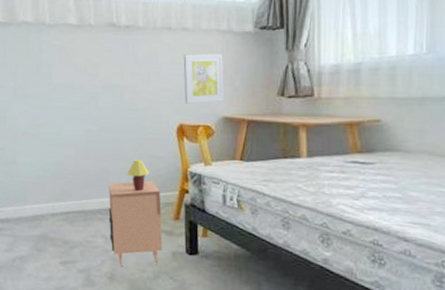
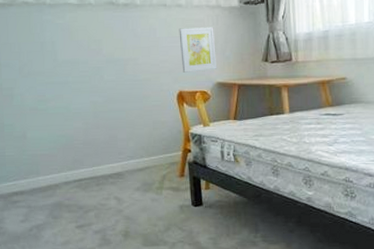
nightstand: present [108,159,163,267] -> none [118,126,171,224]

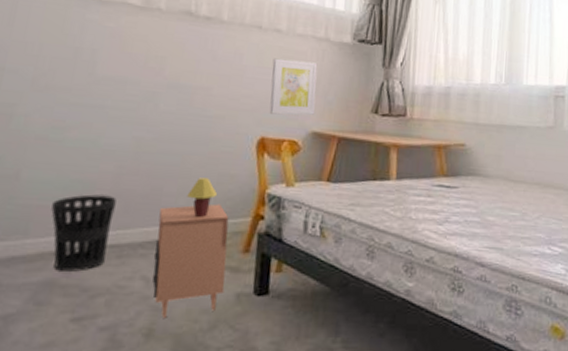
wastebasket: none [49,144,89,196] -> present [51,194,117,272]
nightstand: none [118,126,171,224] -> present [152,178,229,318]

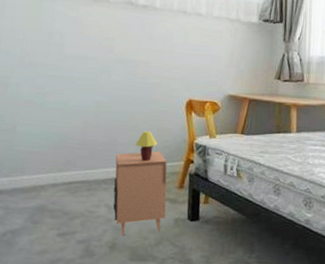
wastebasket: present [51,194,117,272] -> none [39,143,84,200]
wall art: present [269,58,318,116] -> none [194,36,232,82]

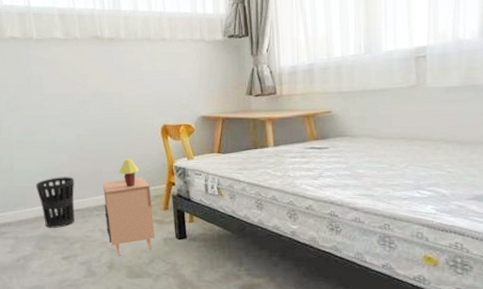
wastebasket: none [39,143,84,200] -> present [36,177,75,228]

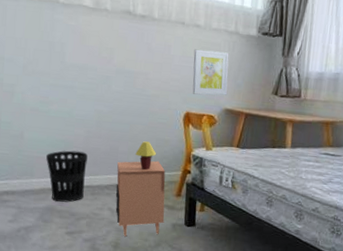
wall art: none [163,60,202,106] -> present [192,49,230,96]

